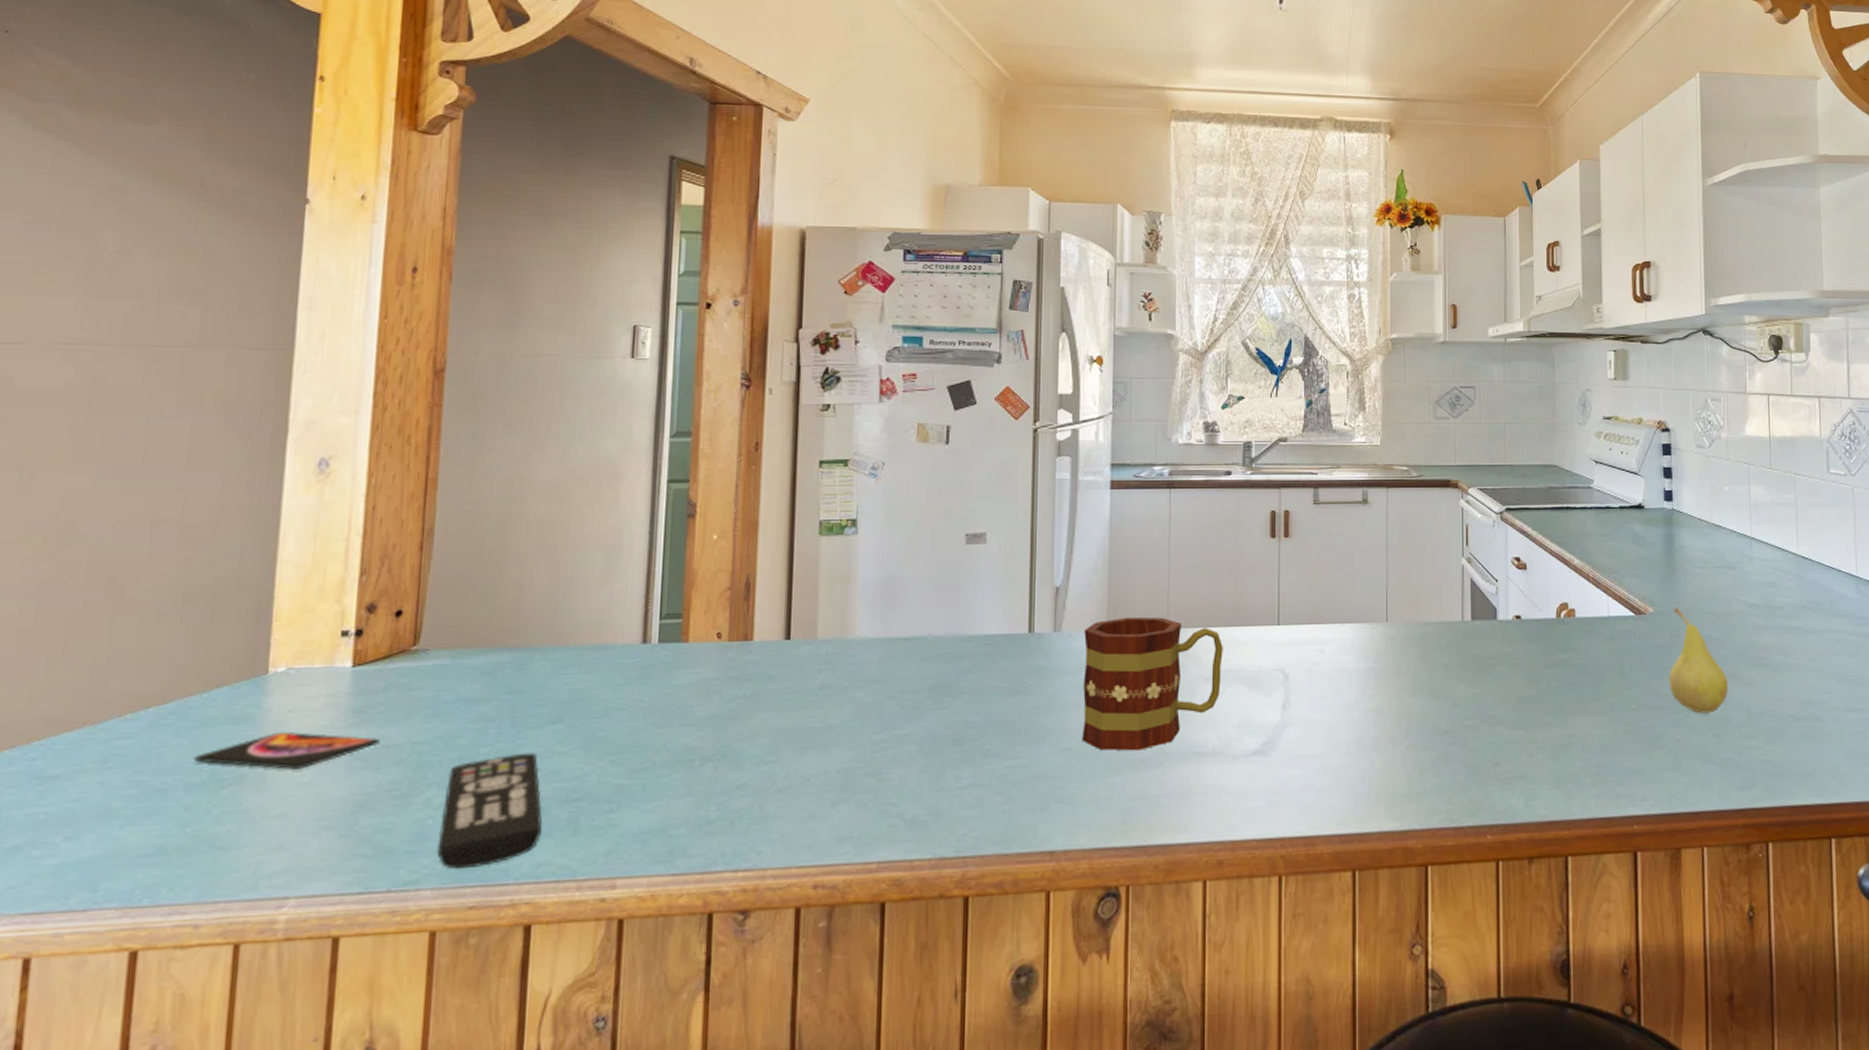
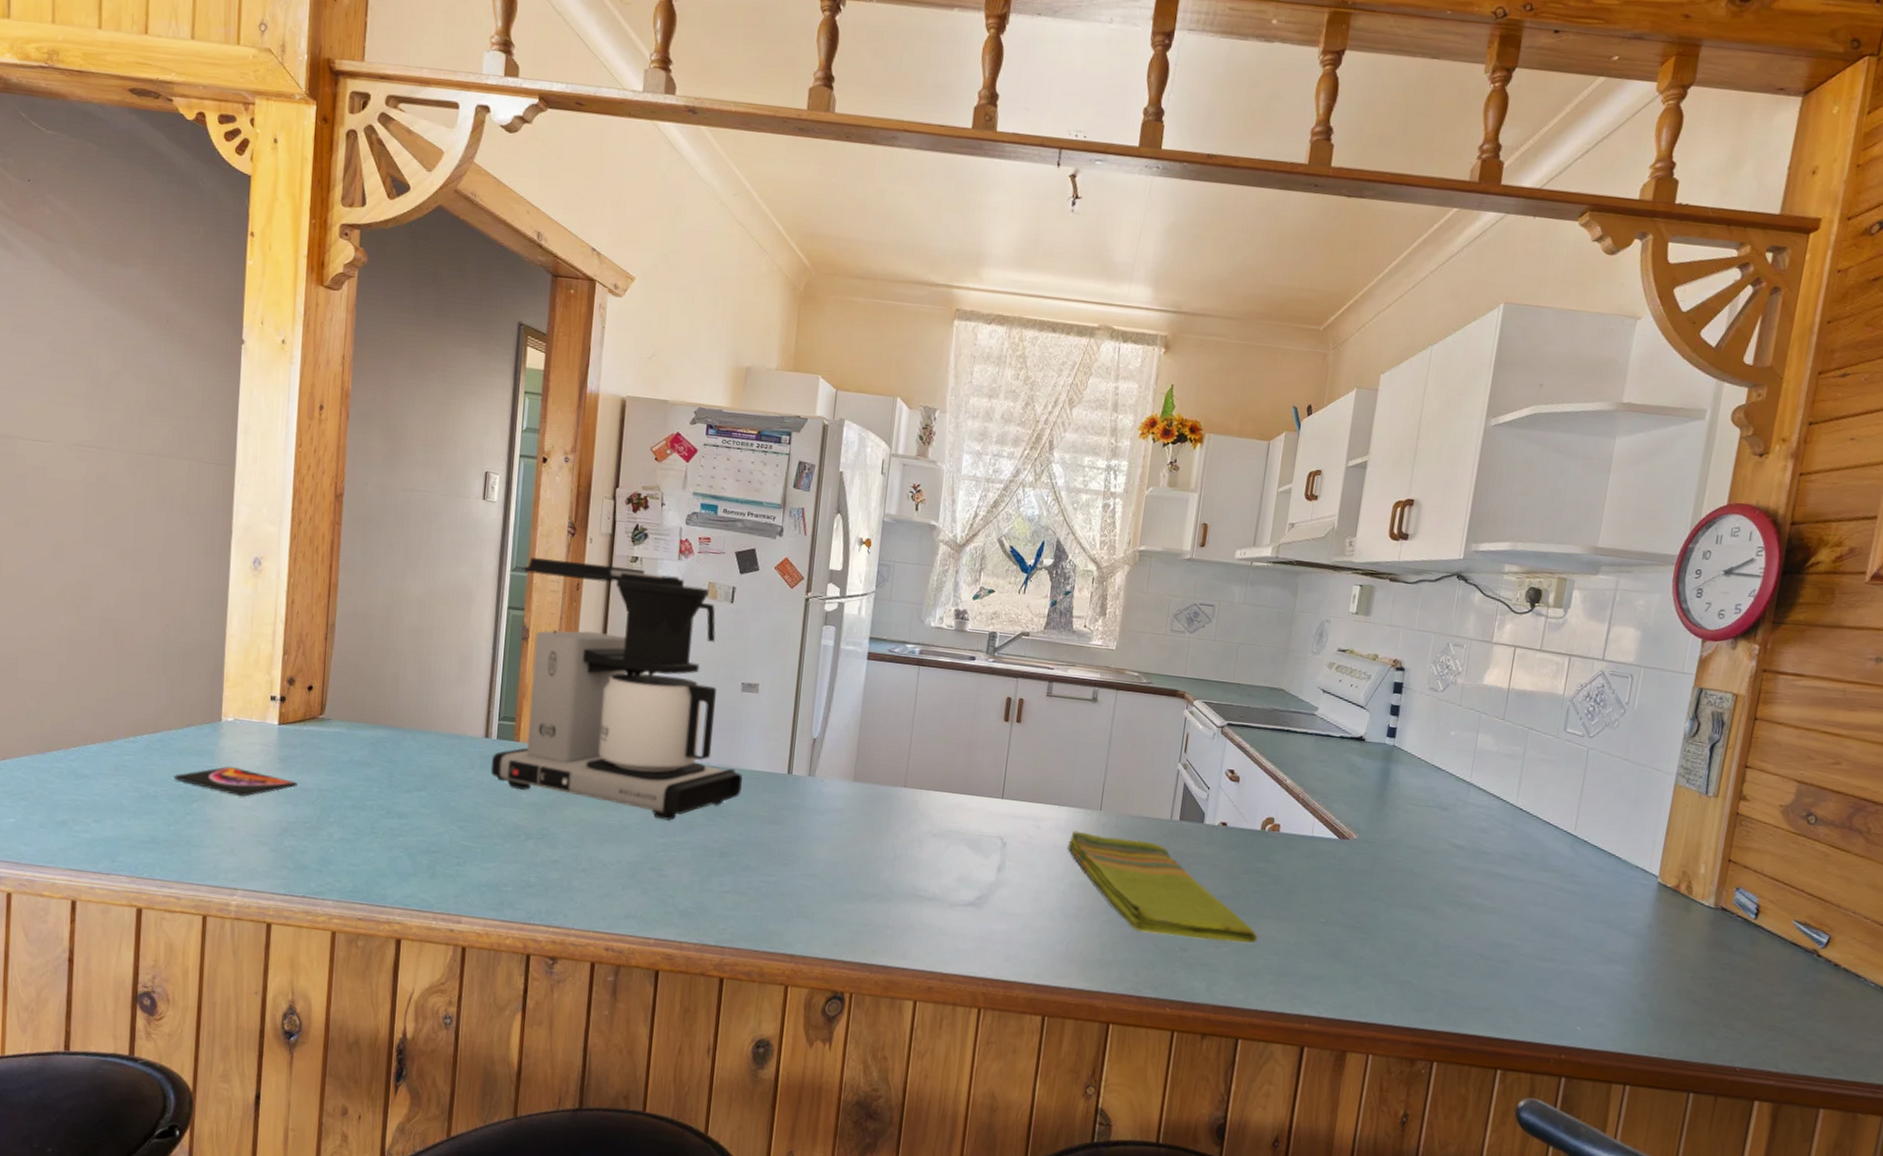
remote control: present [437,752,542,870] -> none [336,809,410,891]
coffee maker: none [651,417,974,711] -> present [490,557,742,821]
mug: present [1082,616,1223,751] -> none [824,772,952,886]
dish towel: none [1357,648,1571,752] -> present [1068,831,1258,944]
fruit: present [1669,607,1729,714] -> none [1361,837,1421,939]

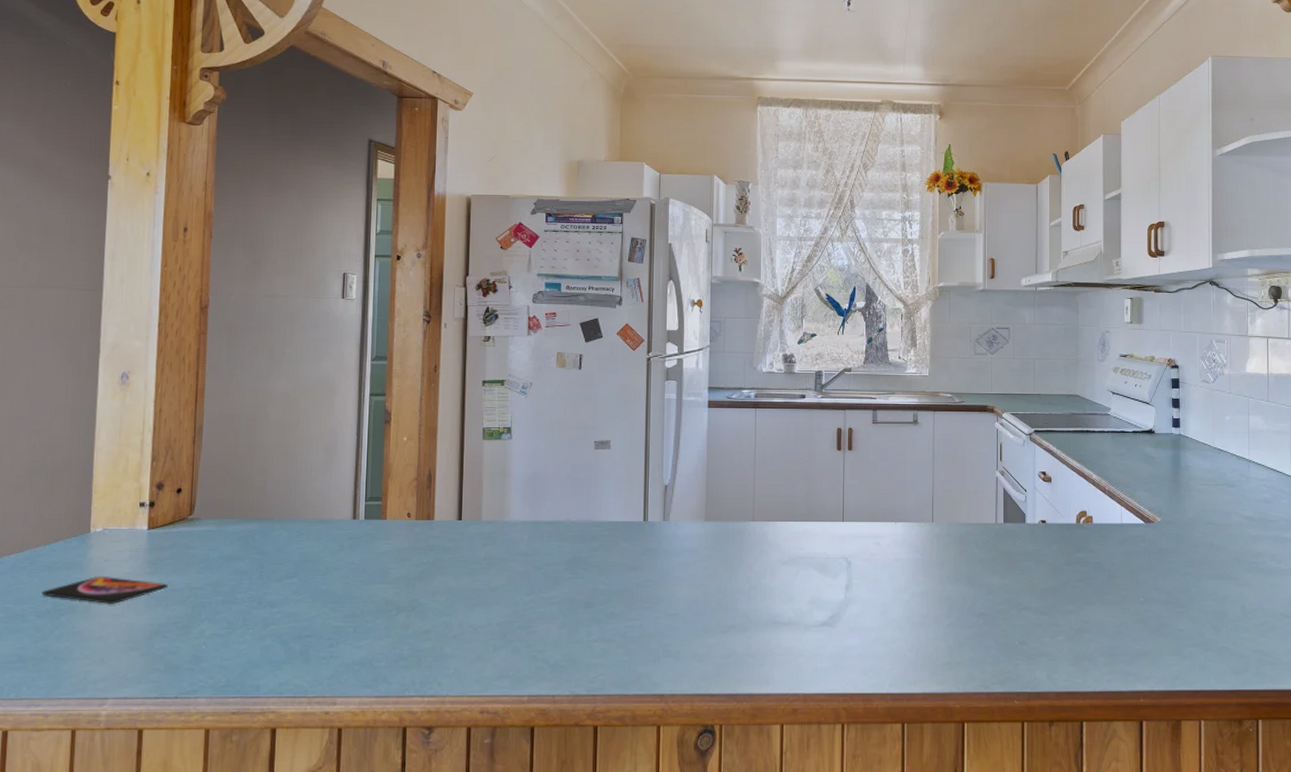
coffee maker: present [490,557,742,821] -> none [359,346,601,578]
dish towel: present [1068,831,1258,944] -> none [907,543,1087,631]

